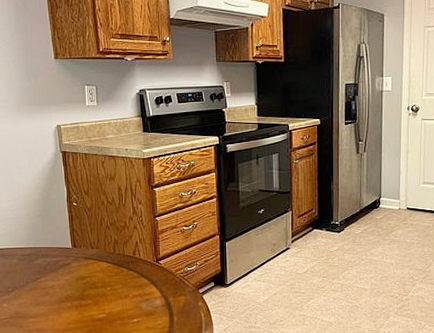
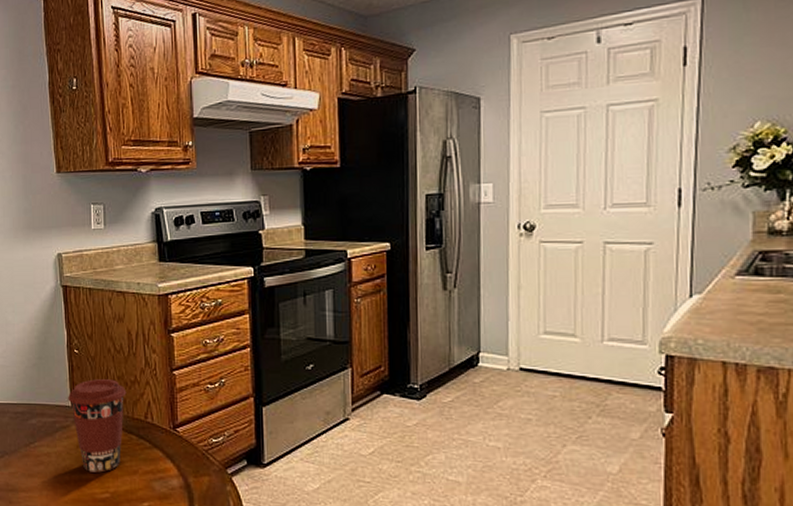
coffee cup: none [69,226,118,299] -> present [68,379,127,473]

